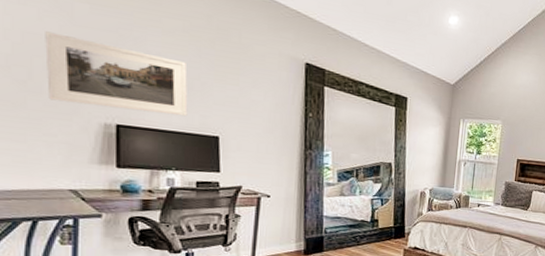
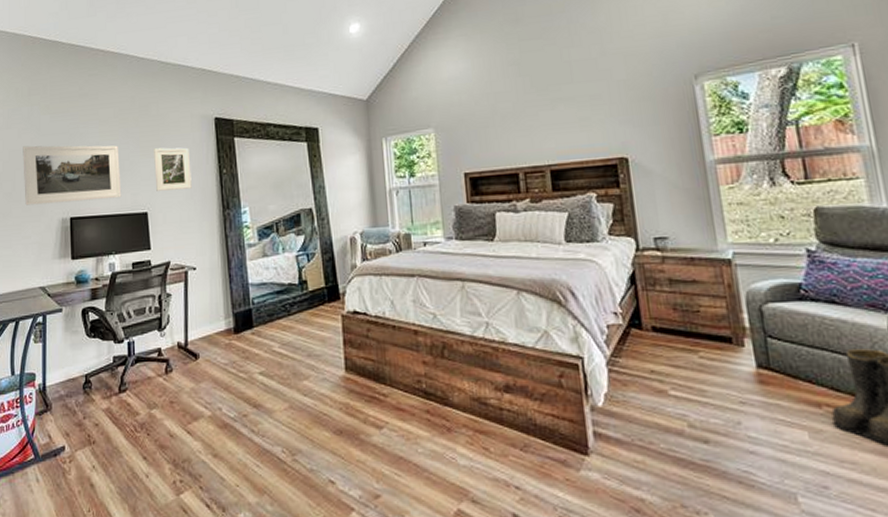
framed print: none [230,76,274,124] -> present [154,147,192,191]

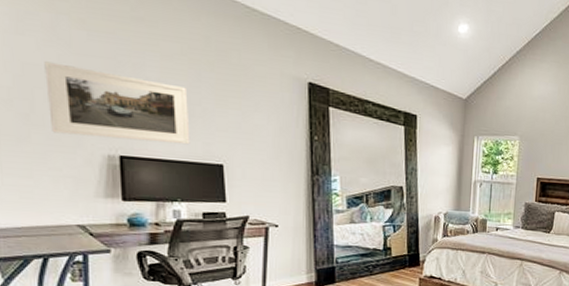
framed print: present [154,147,192,191] -> none [233,100,278,149]

